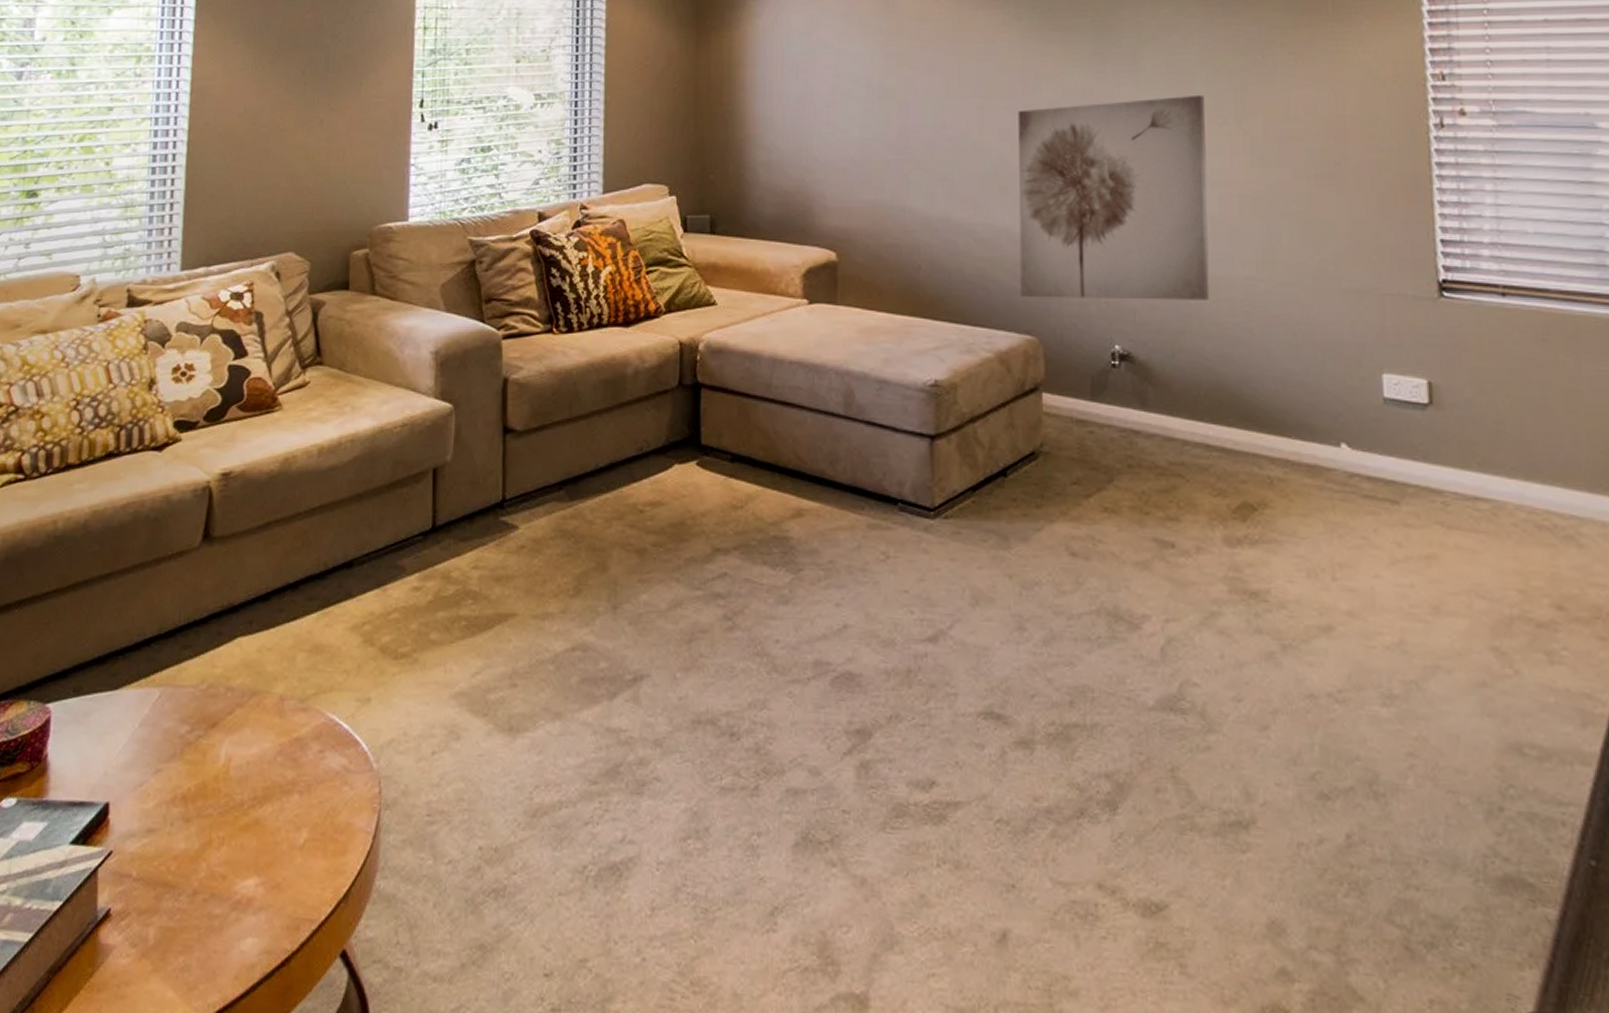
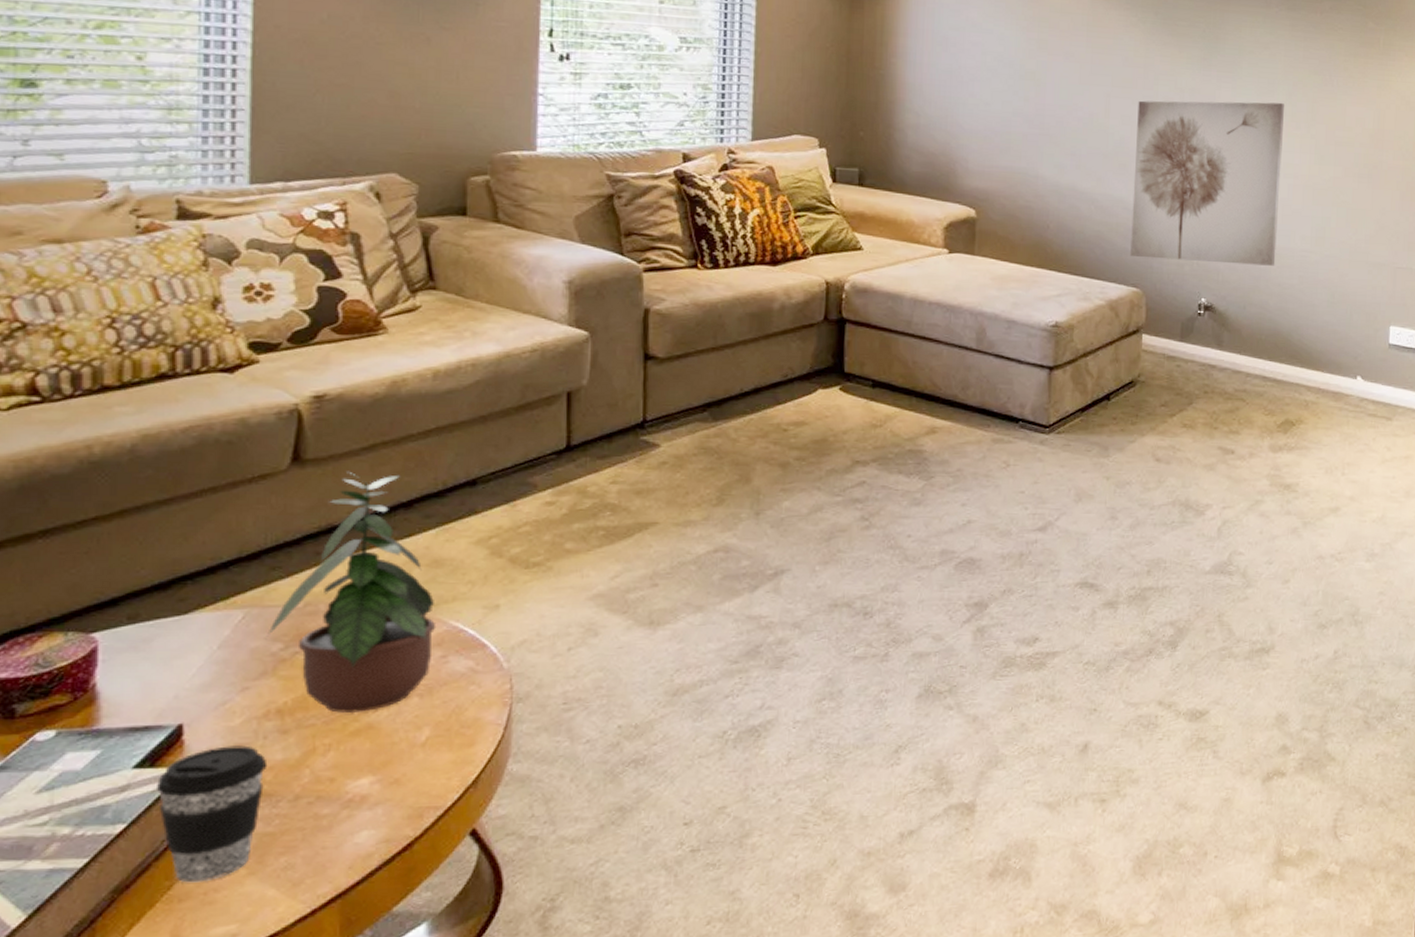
coffee cup: none [86,829,173,974] -> present [155,745,268,883]
potted plant: none [176,549,316,807] -> present [265,471,436,714]

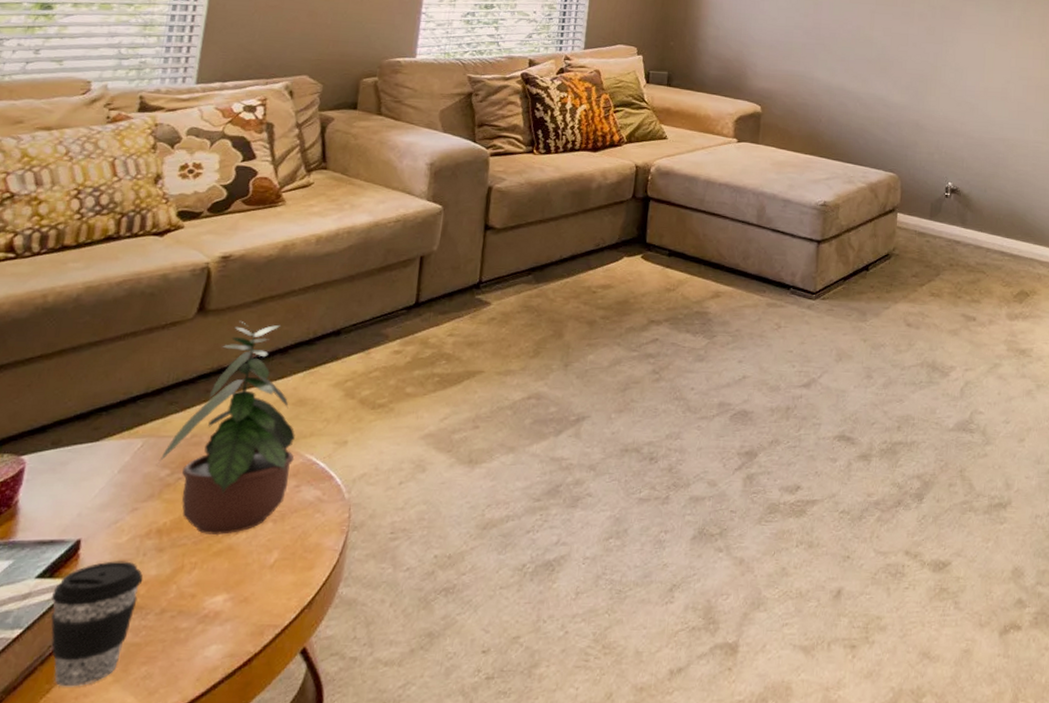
wall art: present [1130,100,1284,266] -> none [888,16,1020,155]

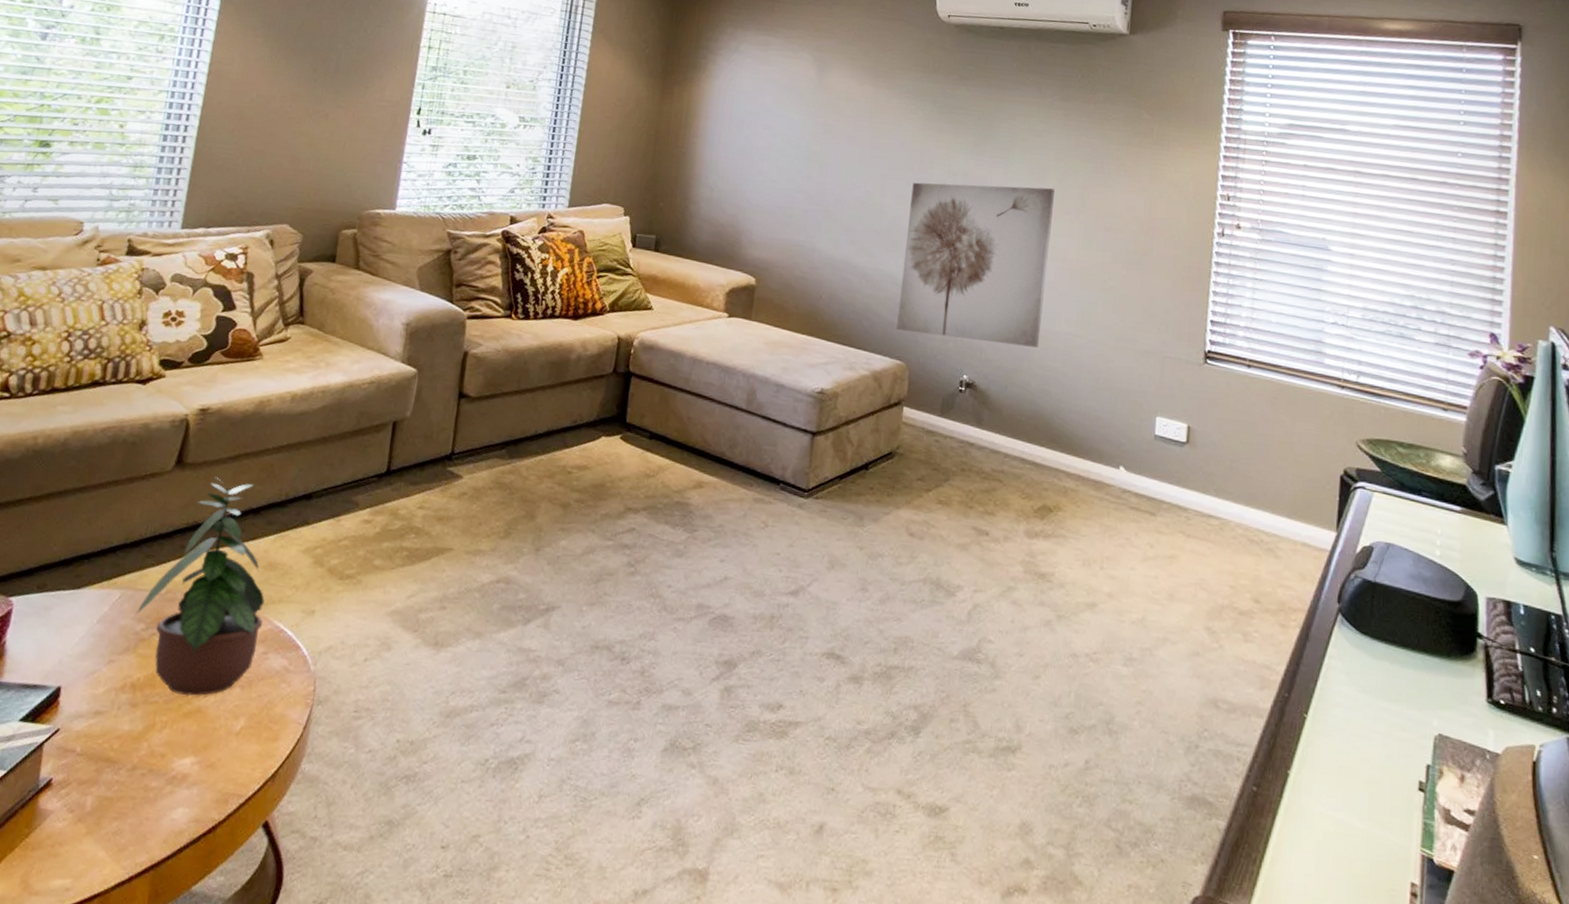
coffee cup: present [51,561,143,687] -> none [31,711,117,835]
wall art: none [888,16,1020,155] -> present [896,182,1054,348]

